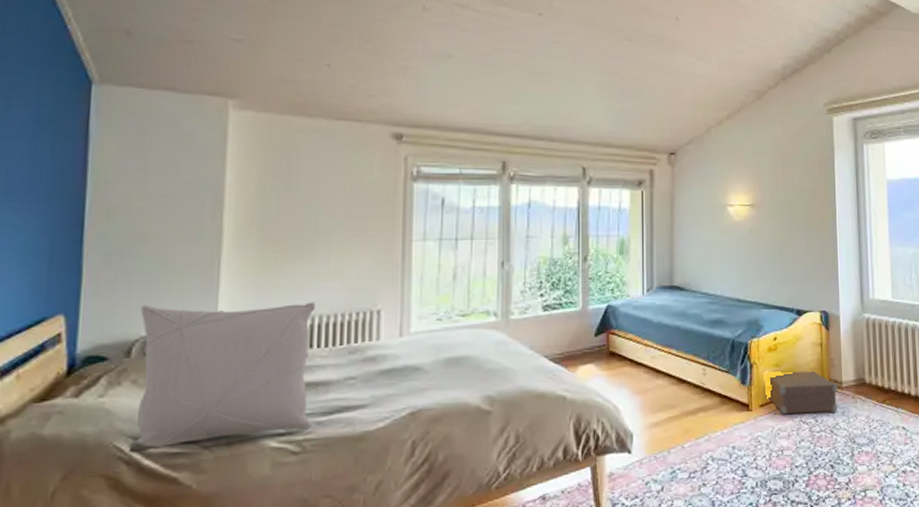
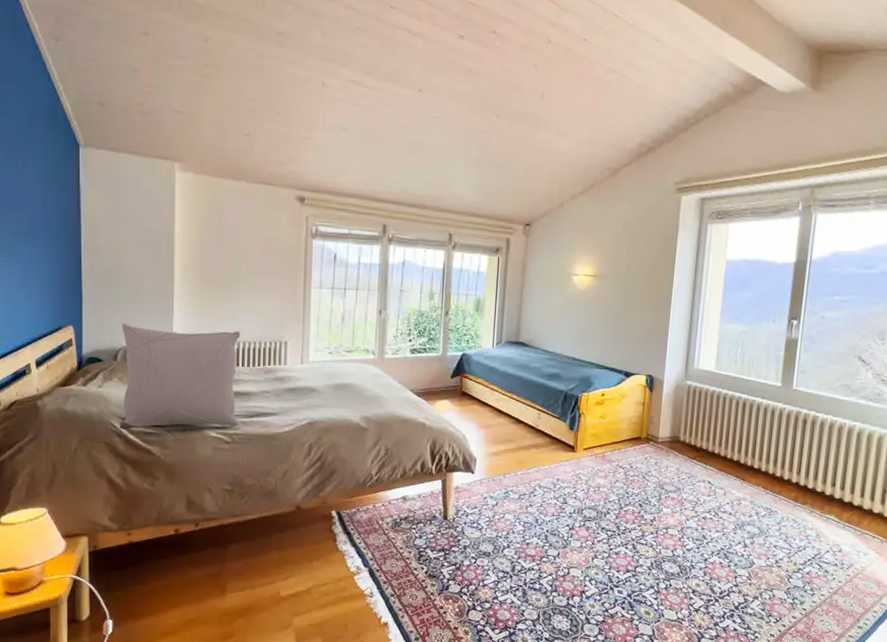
suitcase: present [765,370,838,415] -> none [589,424,654,463]

